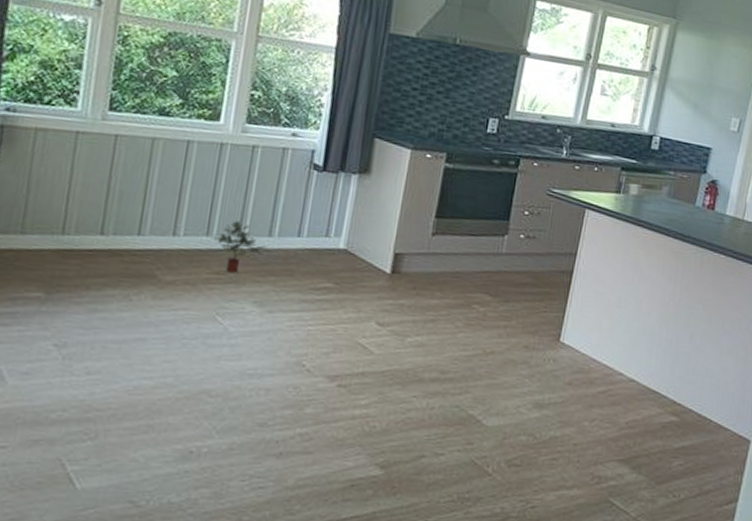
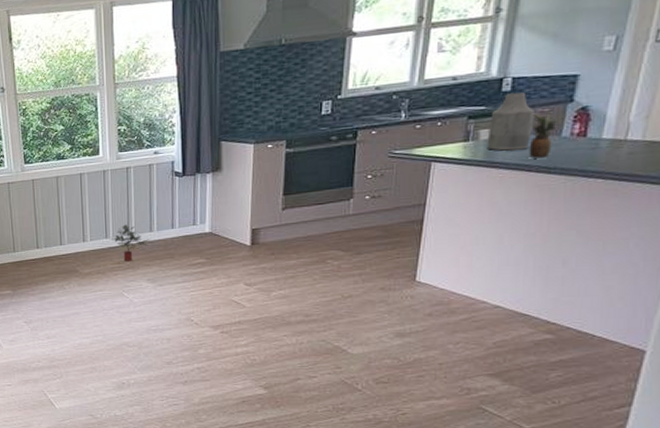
vase: none [635,152,676,213] -> present [487,92,535,151]
fruit: none [668,177,697,225] -> present [529,113,563,159]

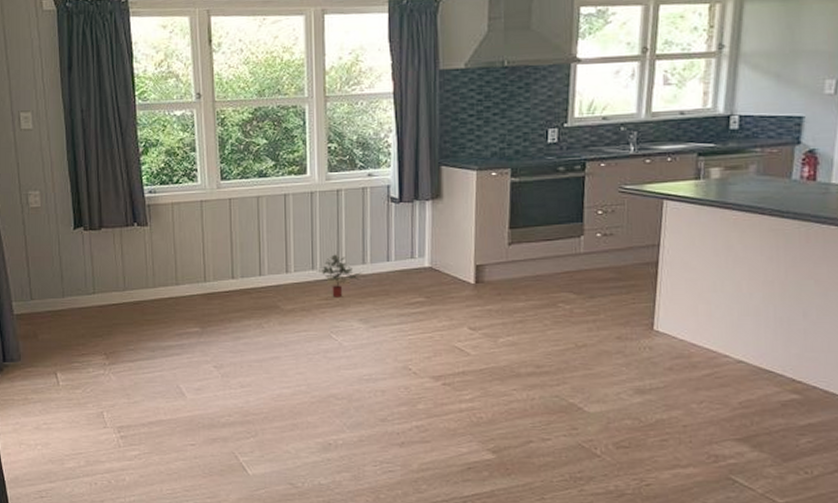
vase: present [487,92,535,151] -> none [718,131,764,191]
fruit: present [529,113,563,159] -> none [760,153,792,201]

